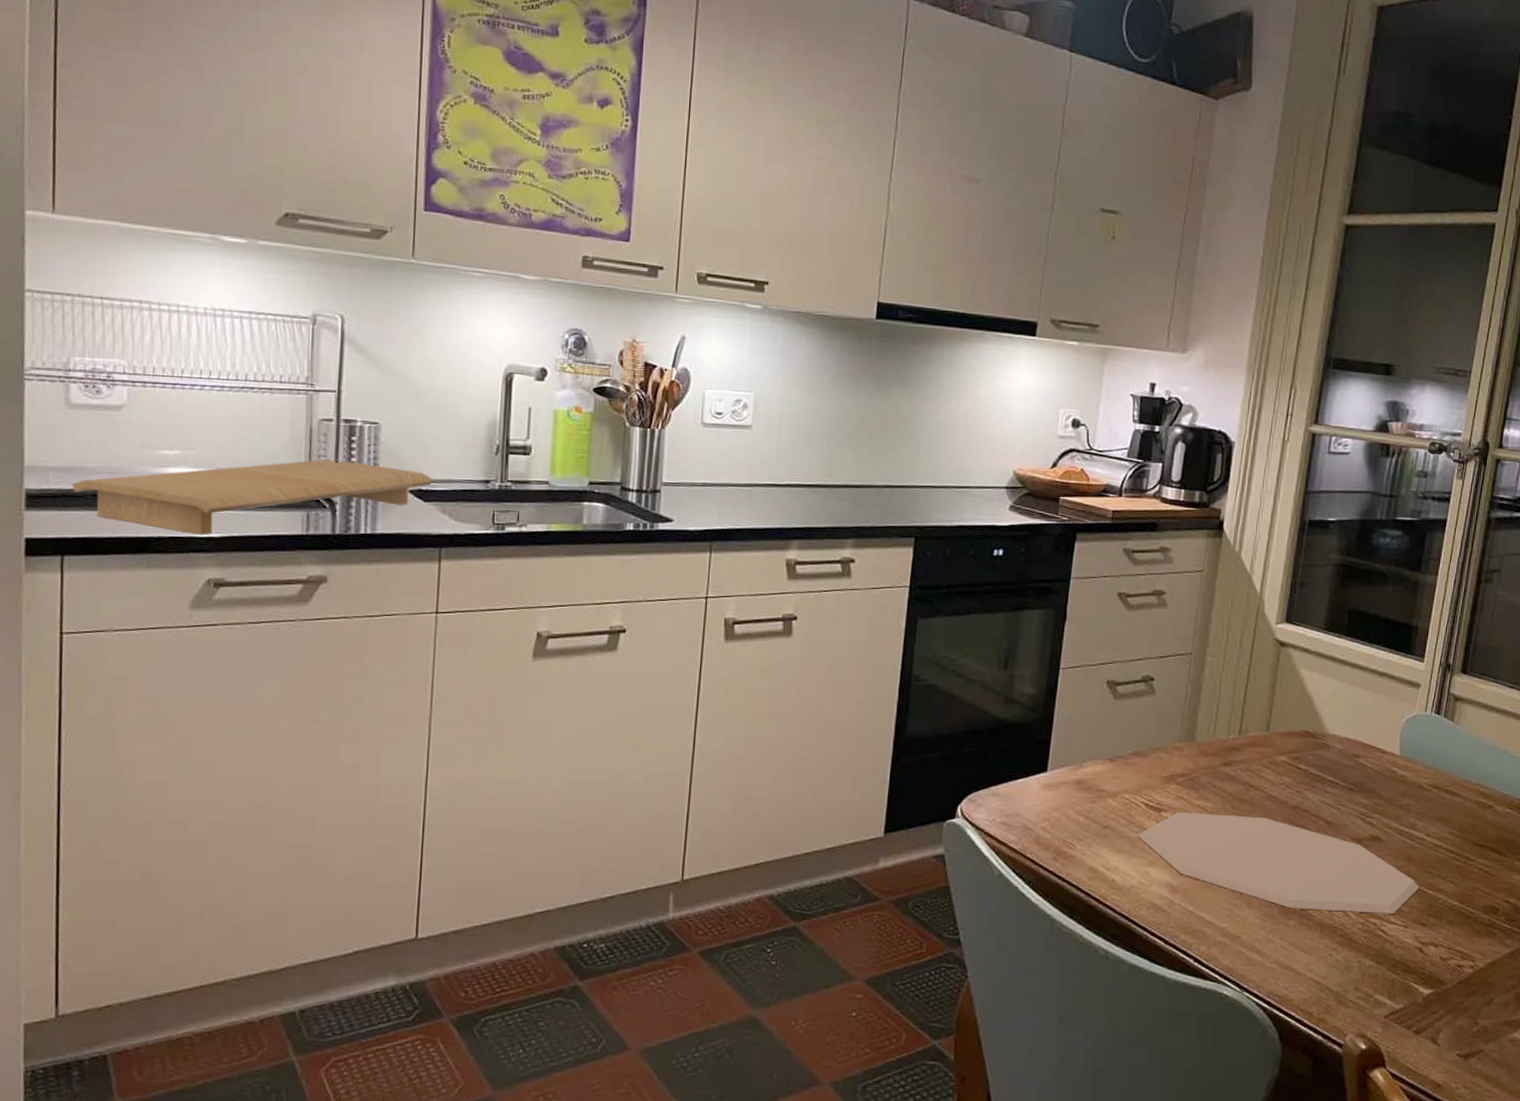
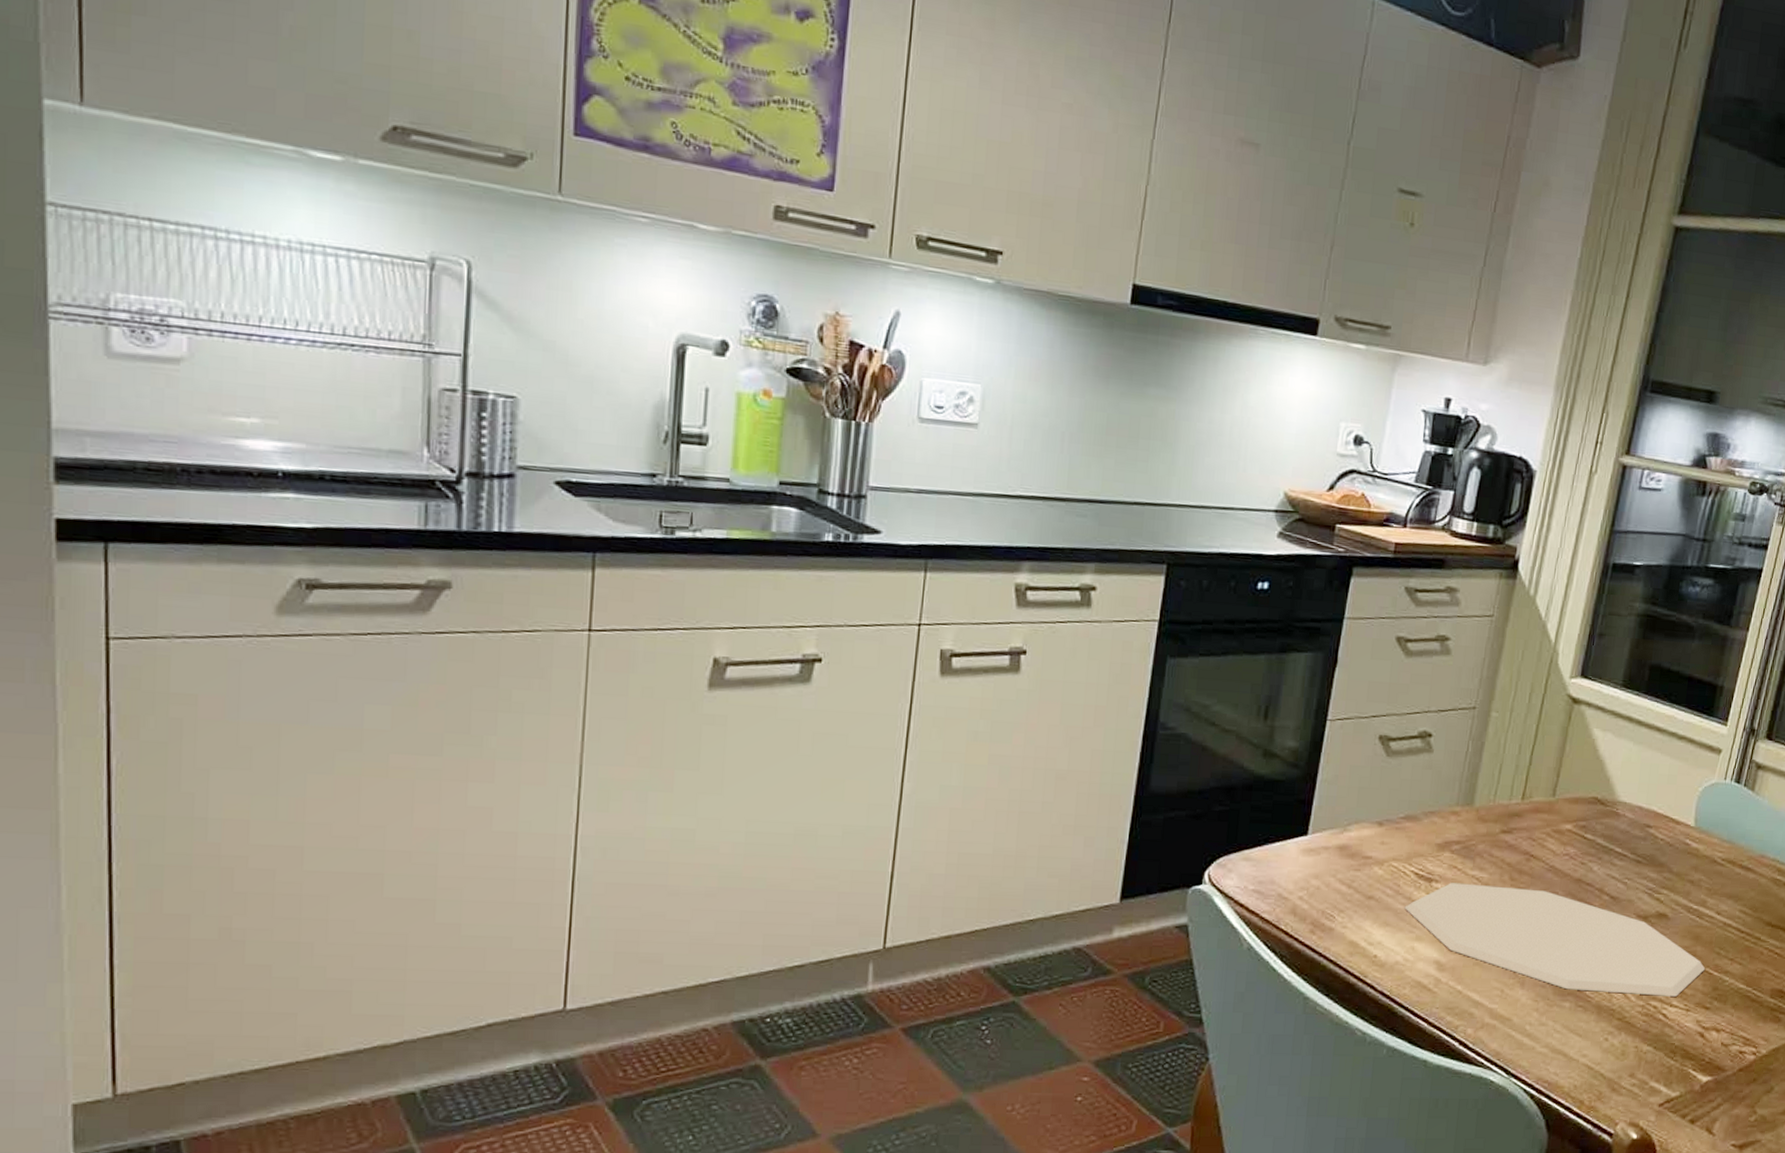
cutting board: present [71,459,434,535] -> none [115,438,586,525]

